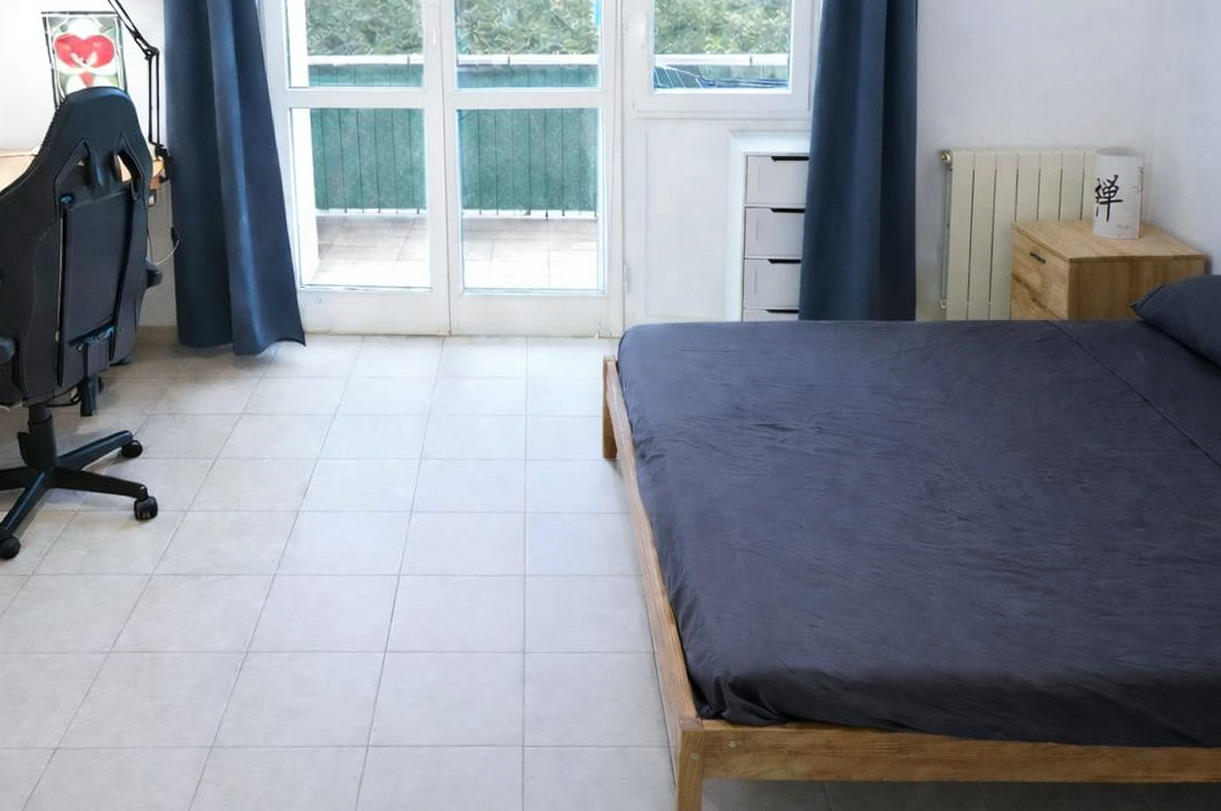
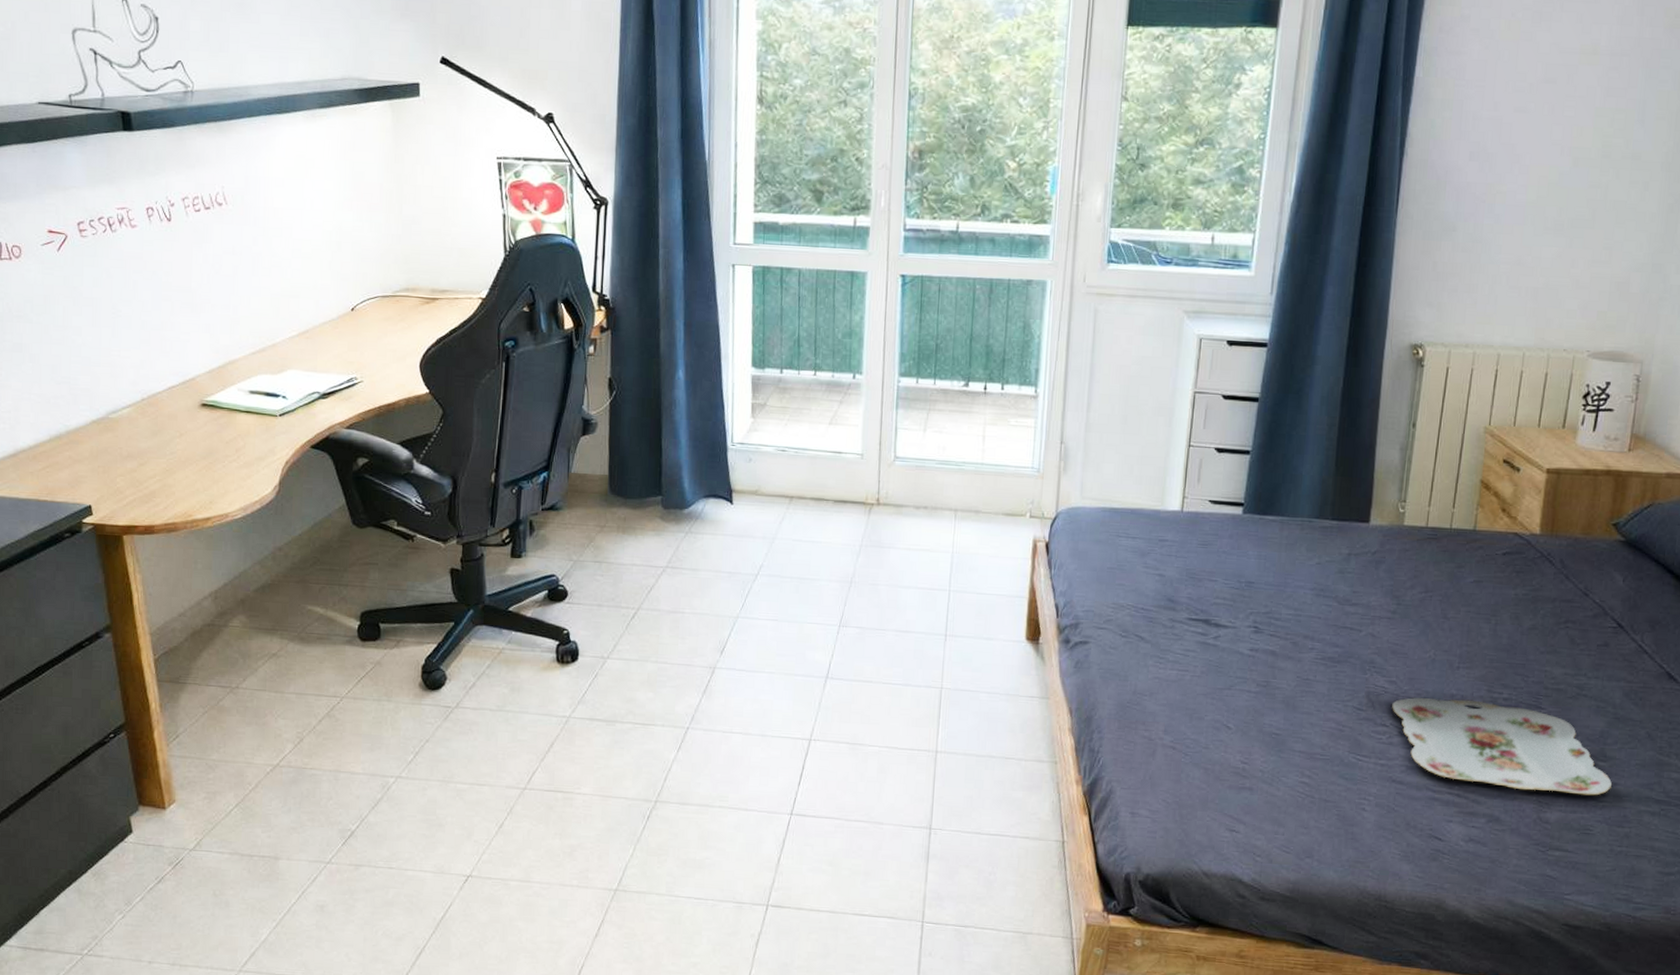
serving tray: none [949,480,1151,562] -> present [1392,697,1613,796]

